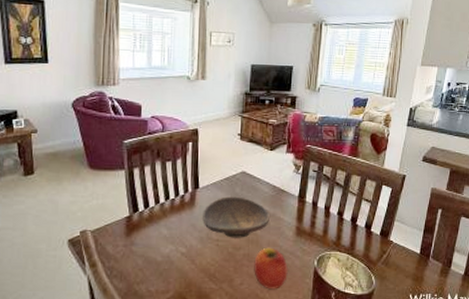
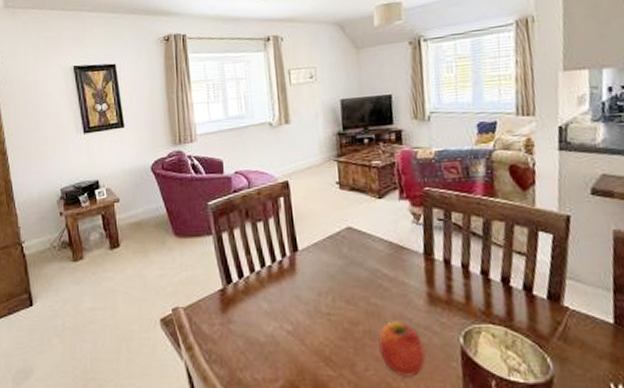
decorative bowl: present [203,196,270,238] -> none [306,258,391,311]

